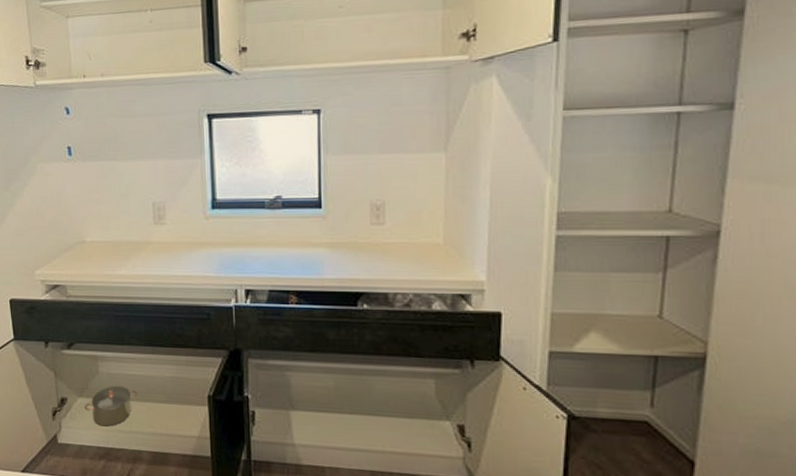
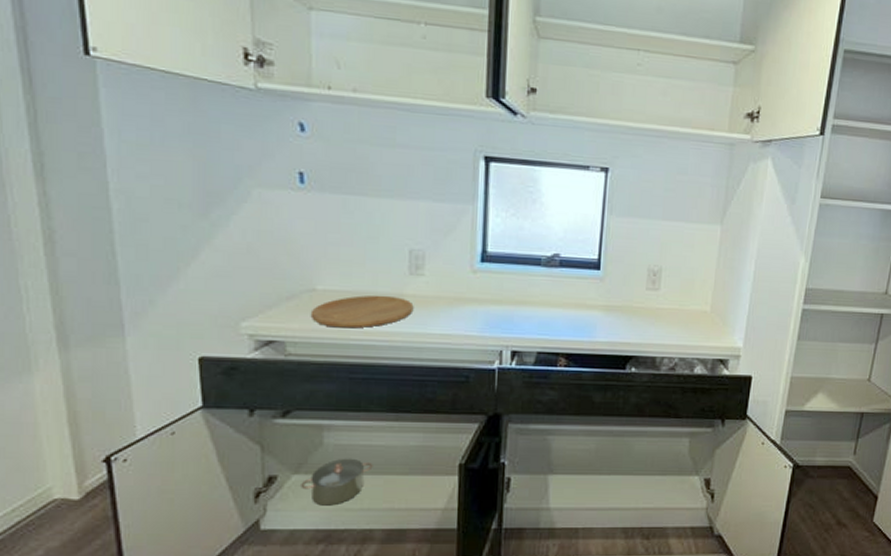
cutting board: none [82,243,160,273] -> present [310,295,414,329]

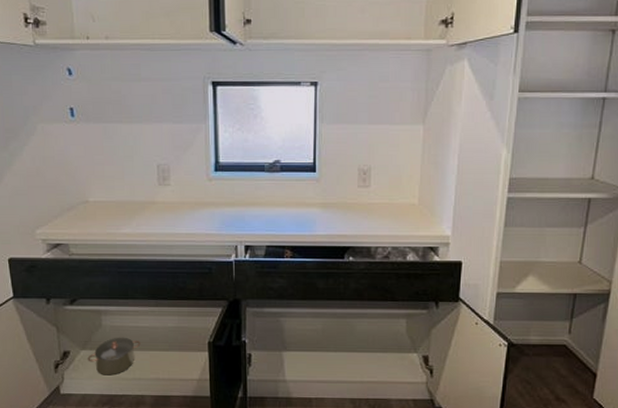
cutting board: present [310,295,414,329] -> none [85,203,164,232]

